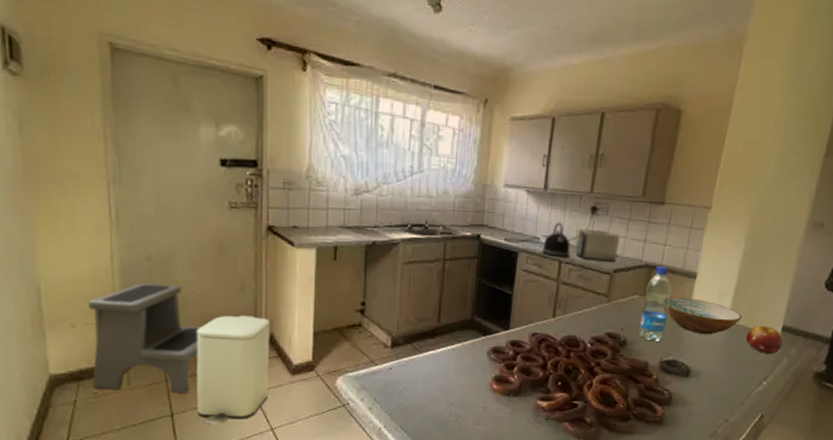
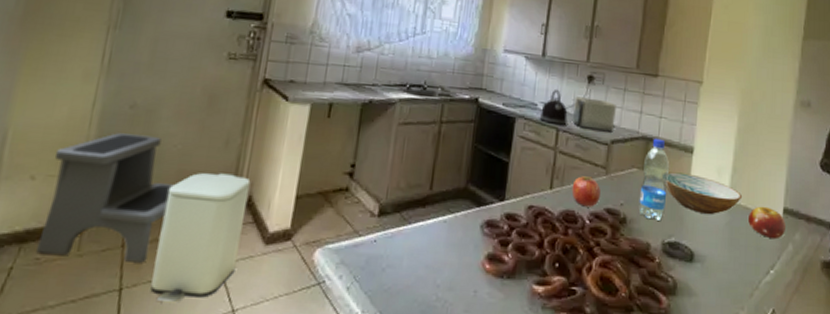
fruit: none [574,304,602,332] -> present [571,176,601,207]

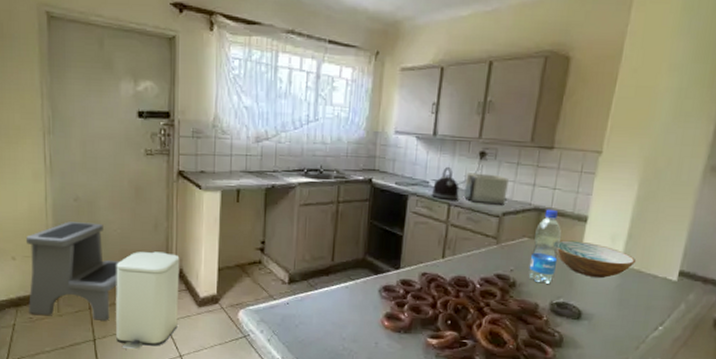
fruit: present [571,176,601,207] -> none [463,246,491,273]
fruit: present [748,206,787,240] -> none [640,269,681,300]

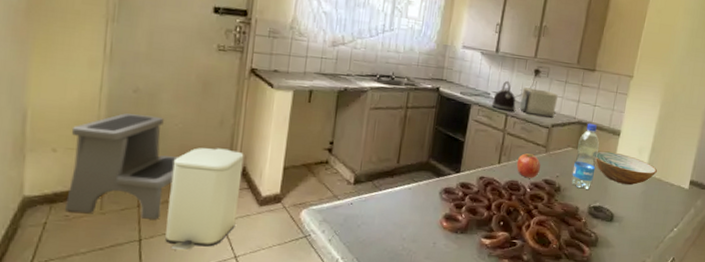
fruit: none [463,246,491,273] -> present [516,153,541,179]

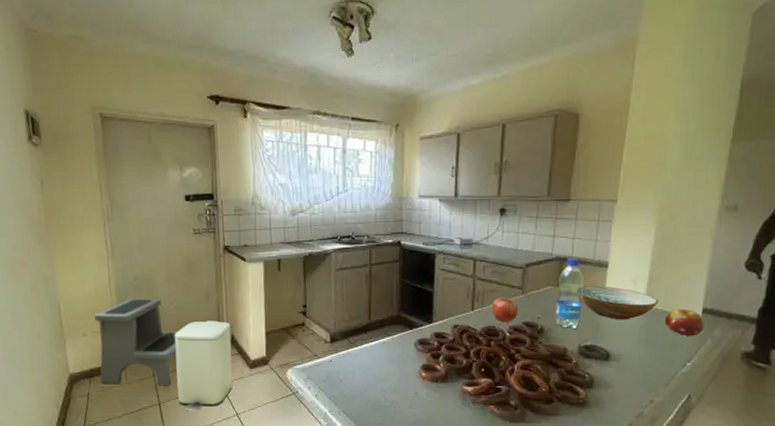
kettle: present [492,80,516,112] -> none [458,224,483,257]
toaster: present [519,87,558,118] -> none [487,228,529,257]
fruit: none [660,178,691,205] -> present [665,308,706,337]

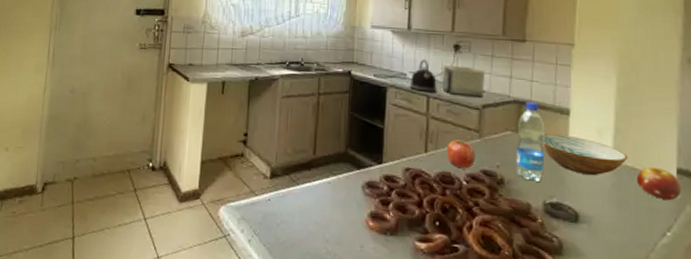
step stool: present [94,298,177,386] -> none [13,113,106,216]
pedal bin: present [174,320,233,411] -> none [95,143,164,250]
kettle: none [458,224,483,257] -> present [410,59,437,93]
toaster: none [487,228,529,257] -> present [441,65,485,97]

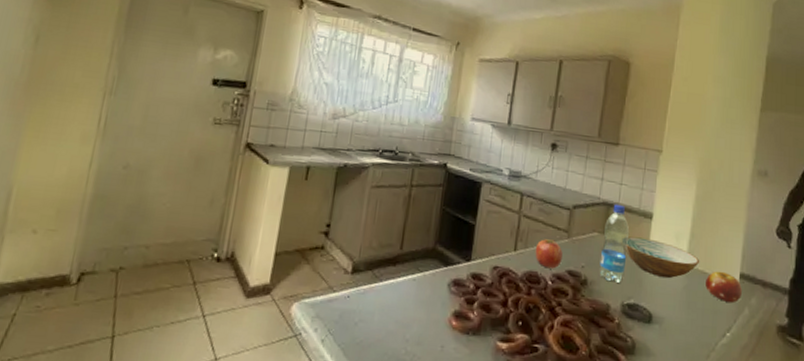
kettle: present [410,59,437,93] -> none [505,155,532,191]
toaster: present [441,65,485,97] -> none [535,163,578,198]

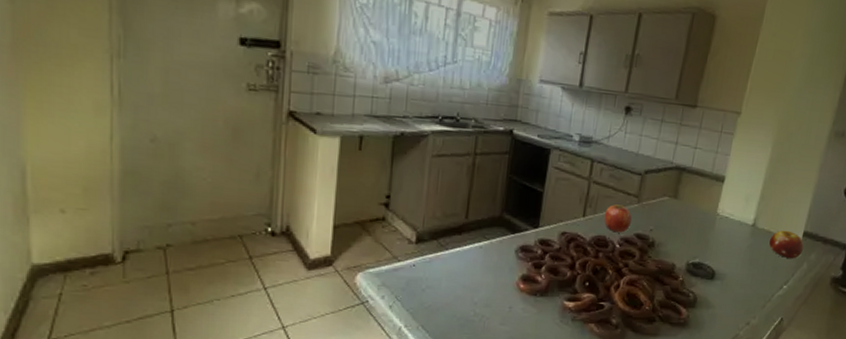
bottle: present [599,204,630,284] -> none [667,168,701,245]
bowl: present [625,236,700,279] -> none [694,200,767,239]

